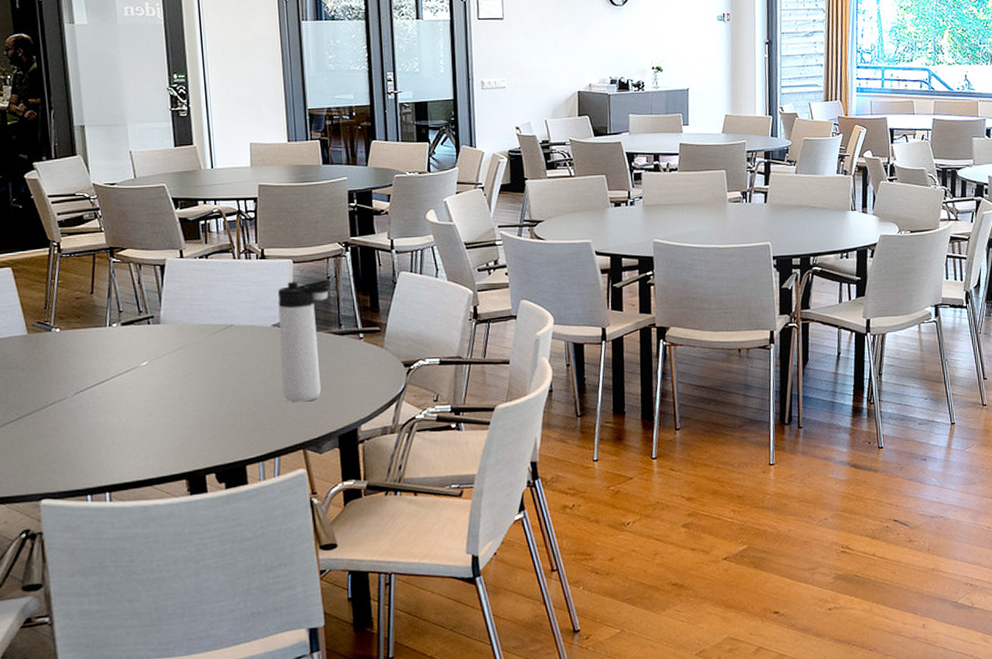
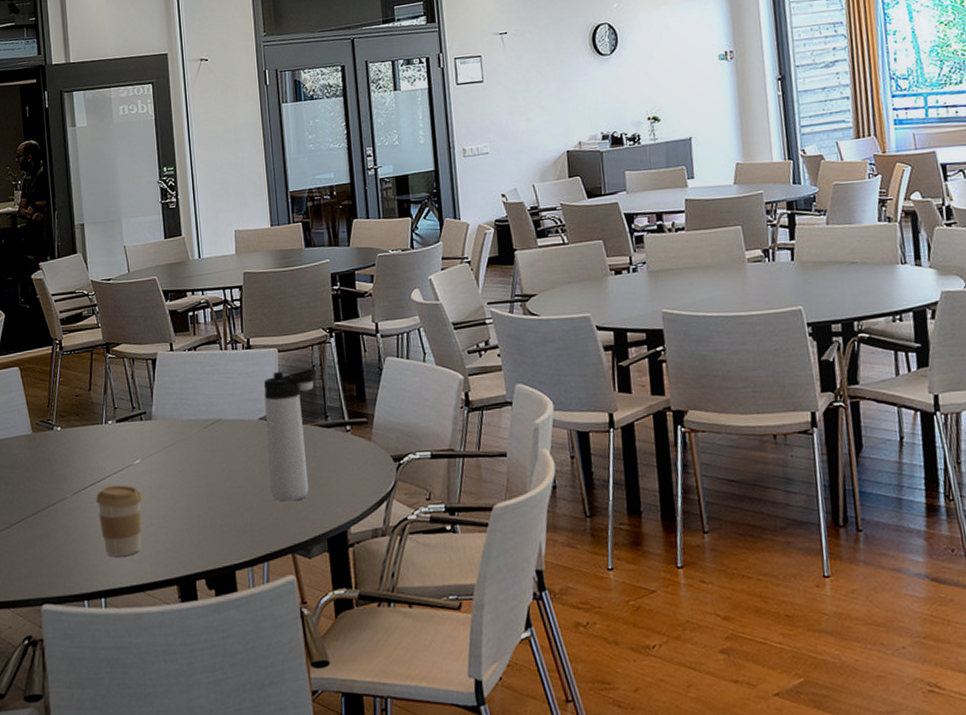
coffee cup: none [100,385,150,453] -> present [96,485,143,556]

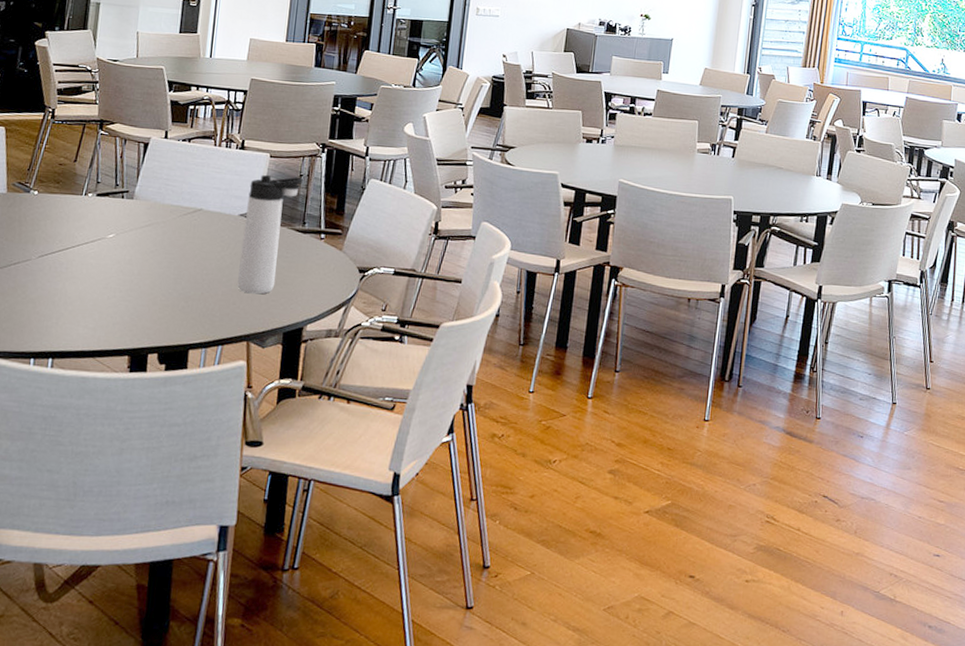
coffee cup: present [96,485,143,556] -> none [61,254,110,322]

